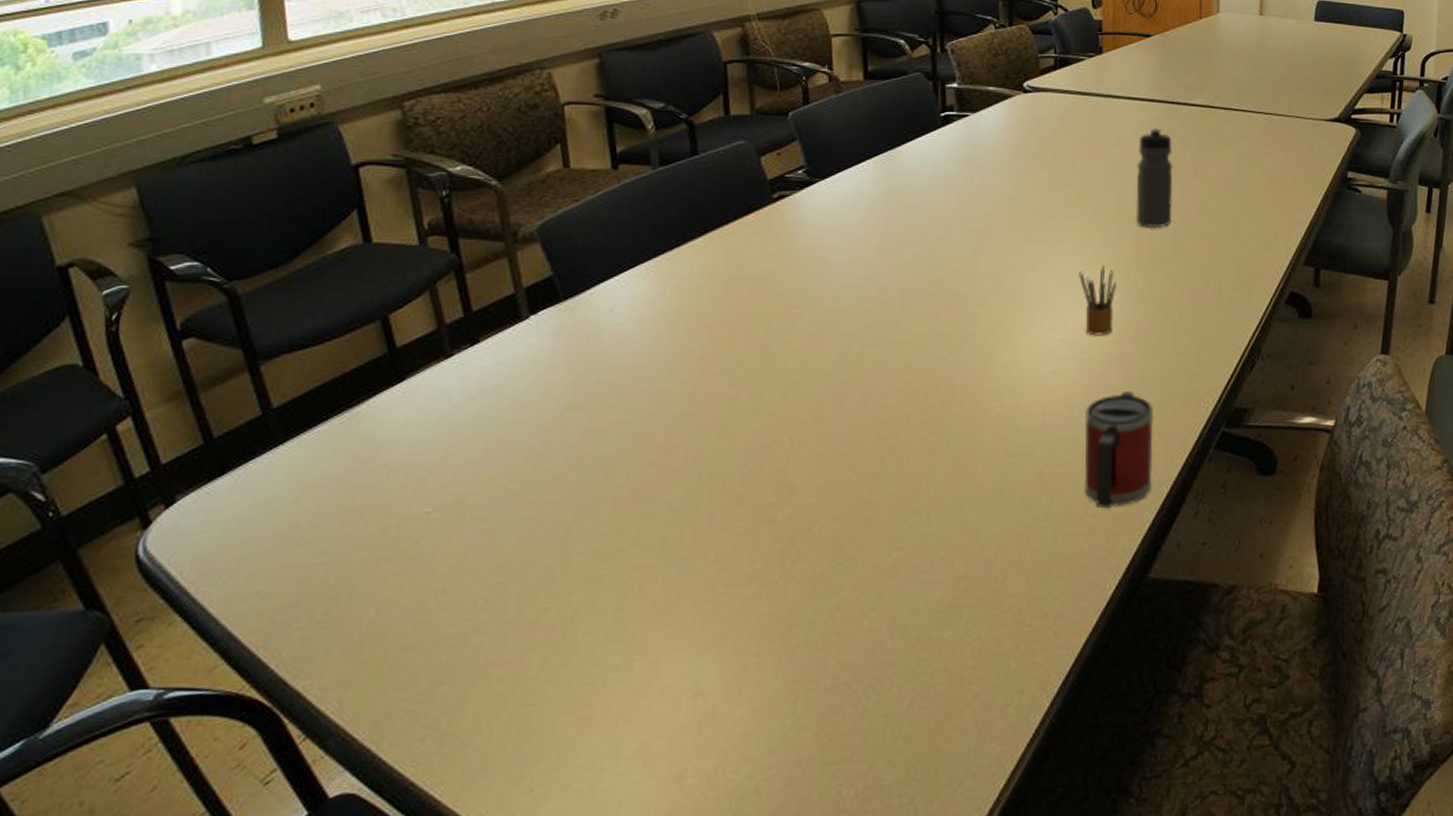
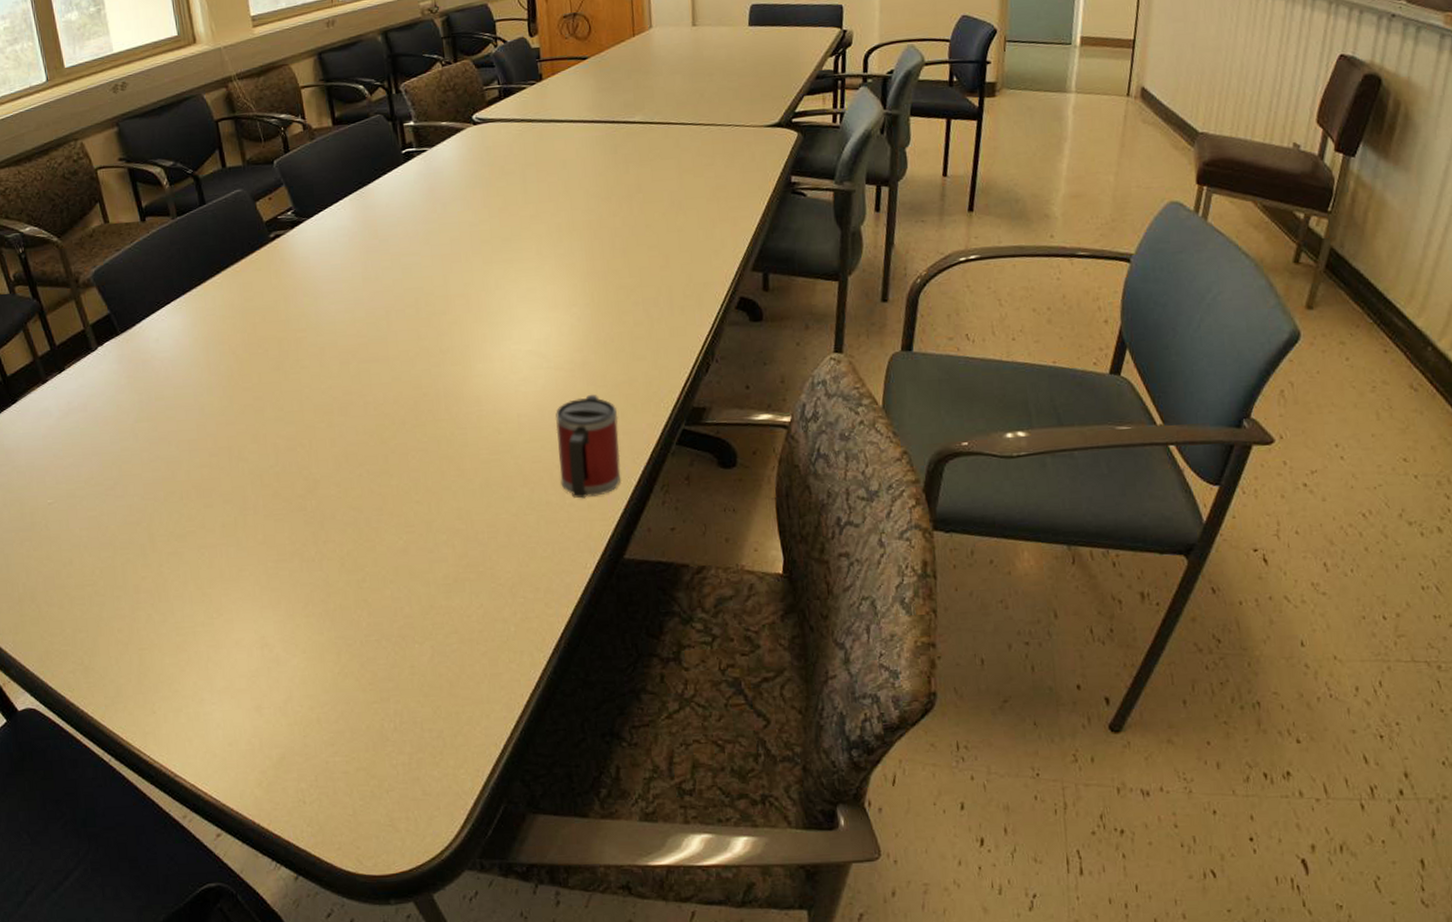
pencil box: present [1079,265,1116,336] -> none [539,281,574,346]
water bottle: present [1135,128,1173,229] -> none [584,148,621,244]

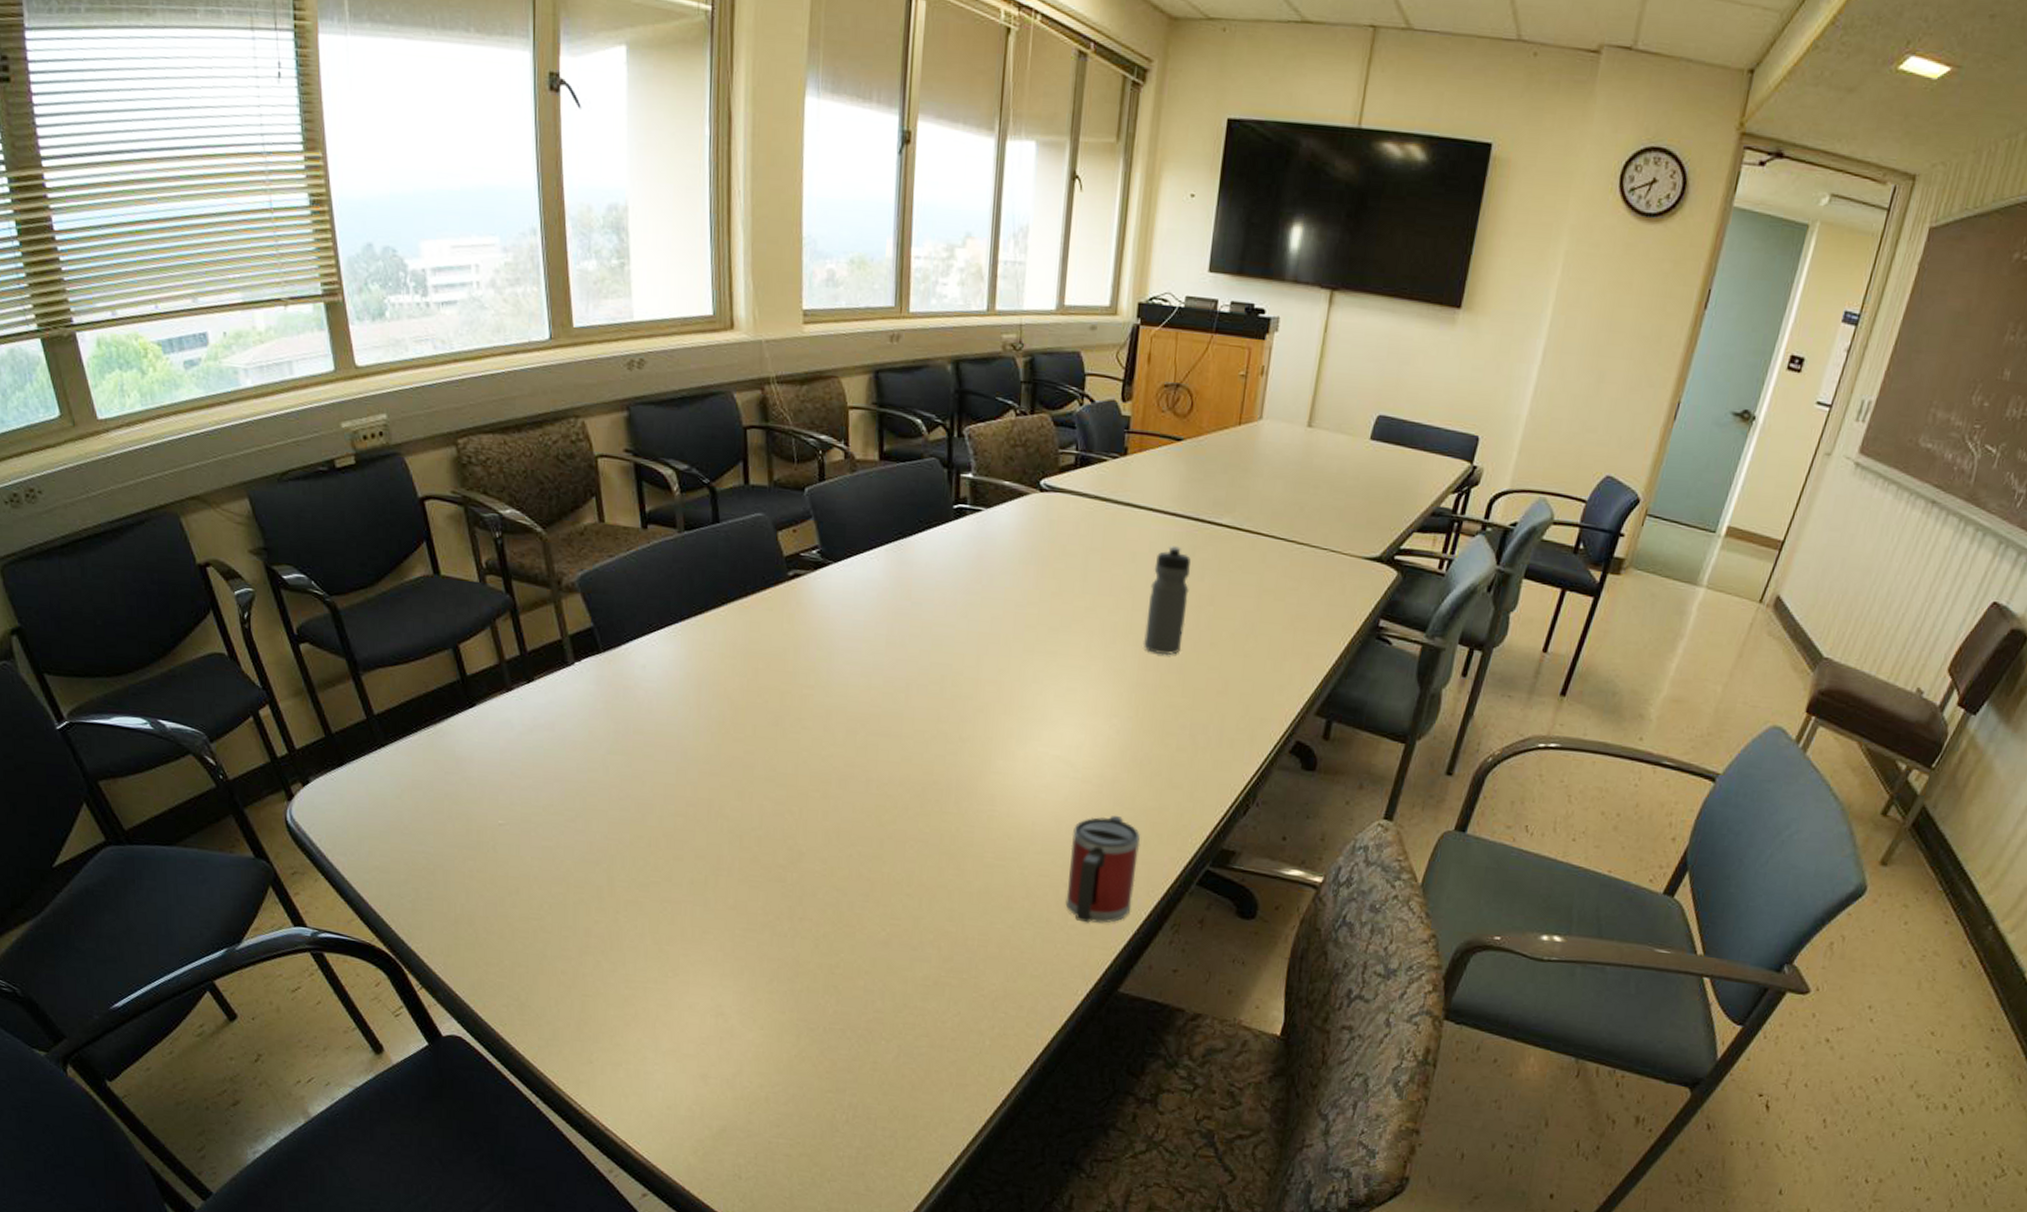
water bottle: none [584,148,621,244] -> present [1143,546,1191,656]

